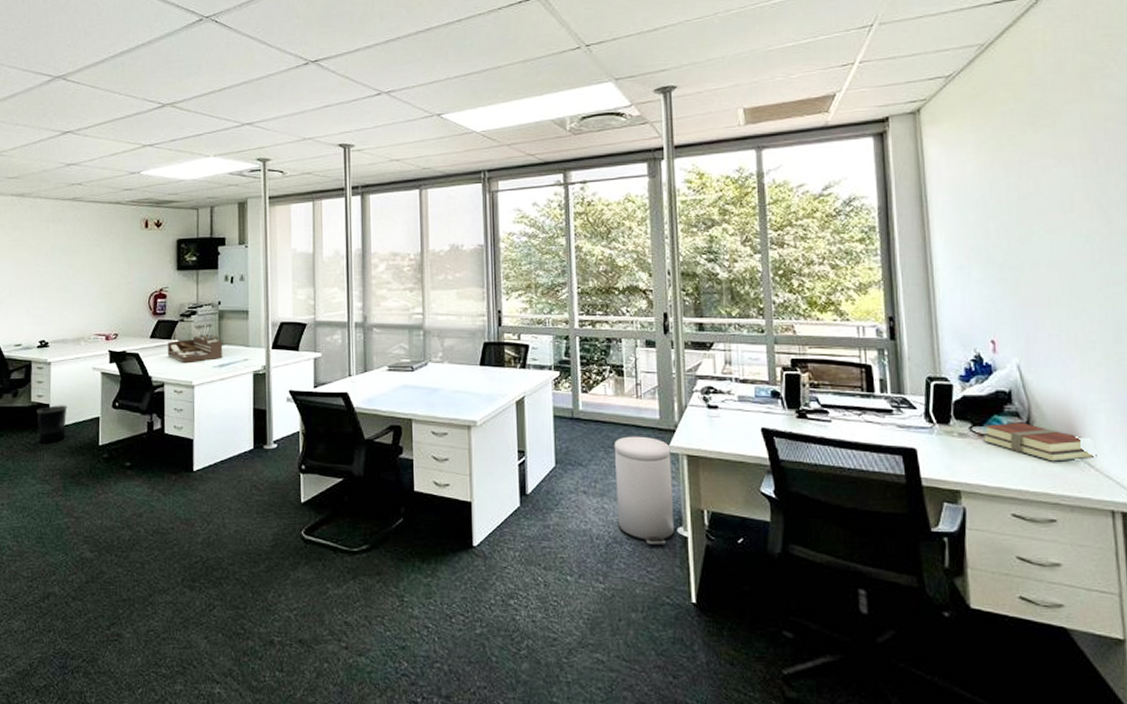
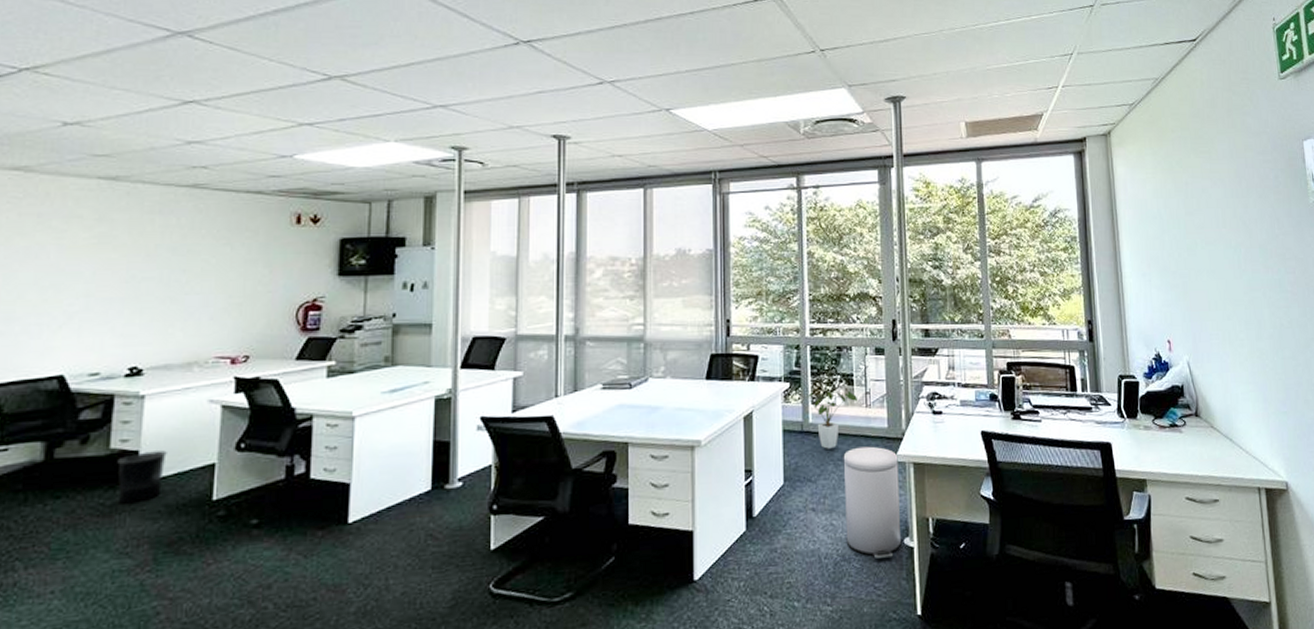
desk organizer: present [167,323,223,364] -> none [318,339,397,390]
house plant: none [576,382,629,436] -> present [807,391,858,449]
books: present [982,422,1097,462] -> none [1162,413,1247,448]

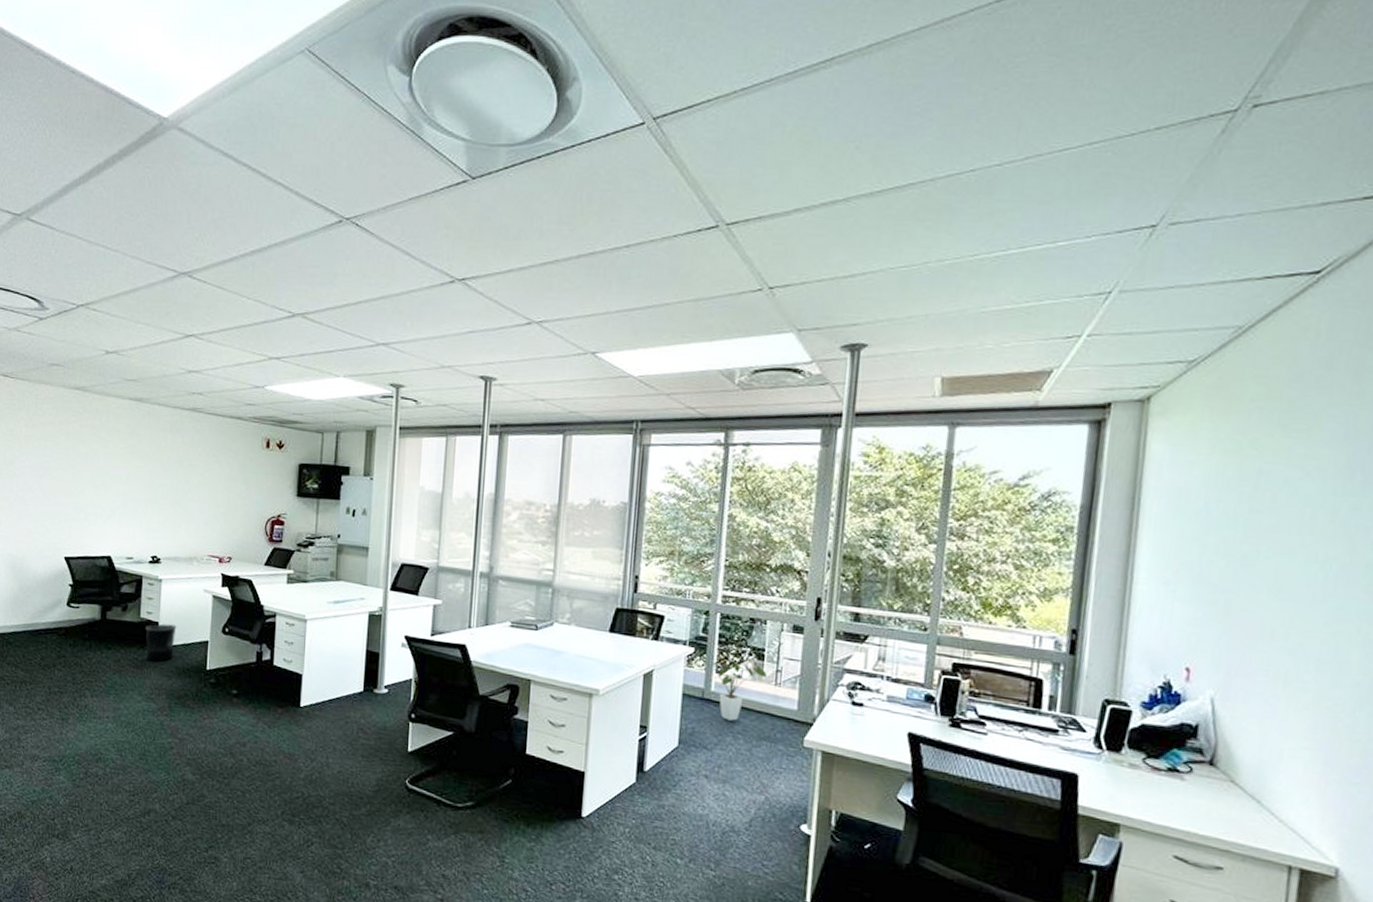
pedal bin: present [843,446,902,560] -> none [737,724,805,841]

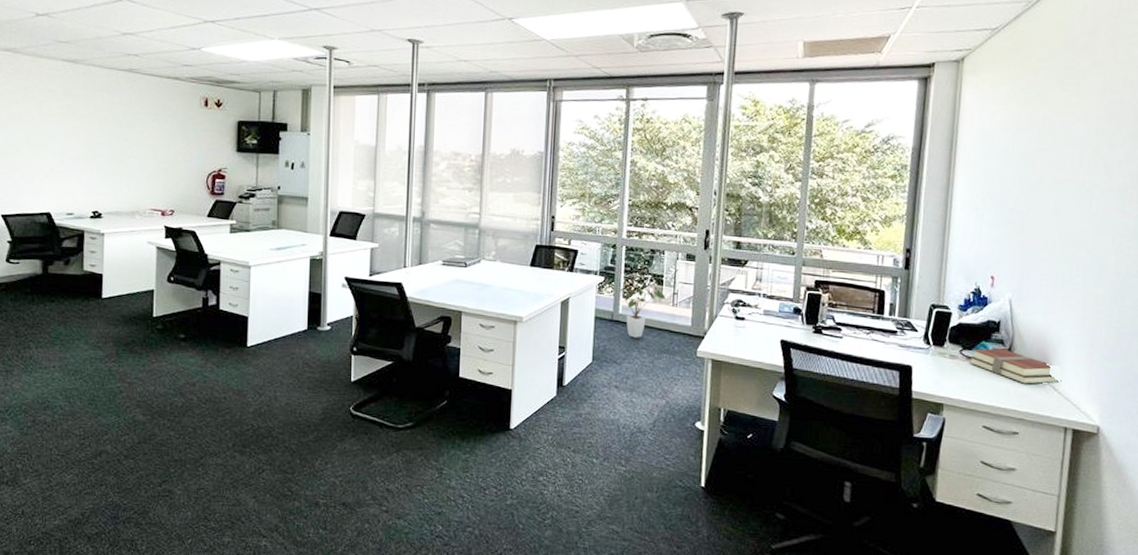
waste bin: present [145,623,177,662] -> none [89,275,121,312]
books: none [1155,758,1284,809] -> present [969,348,1062,385]

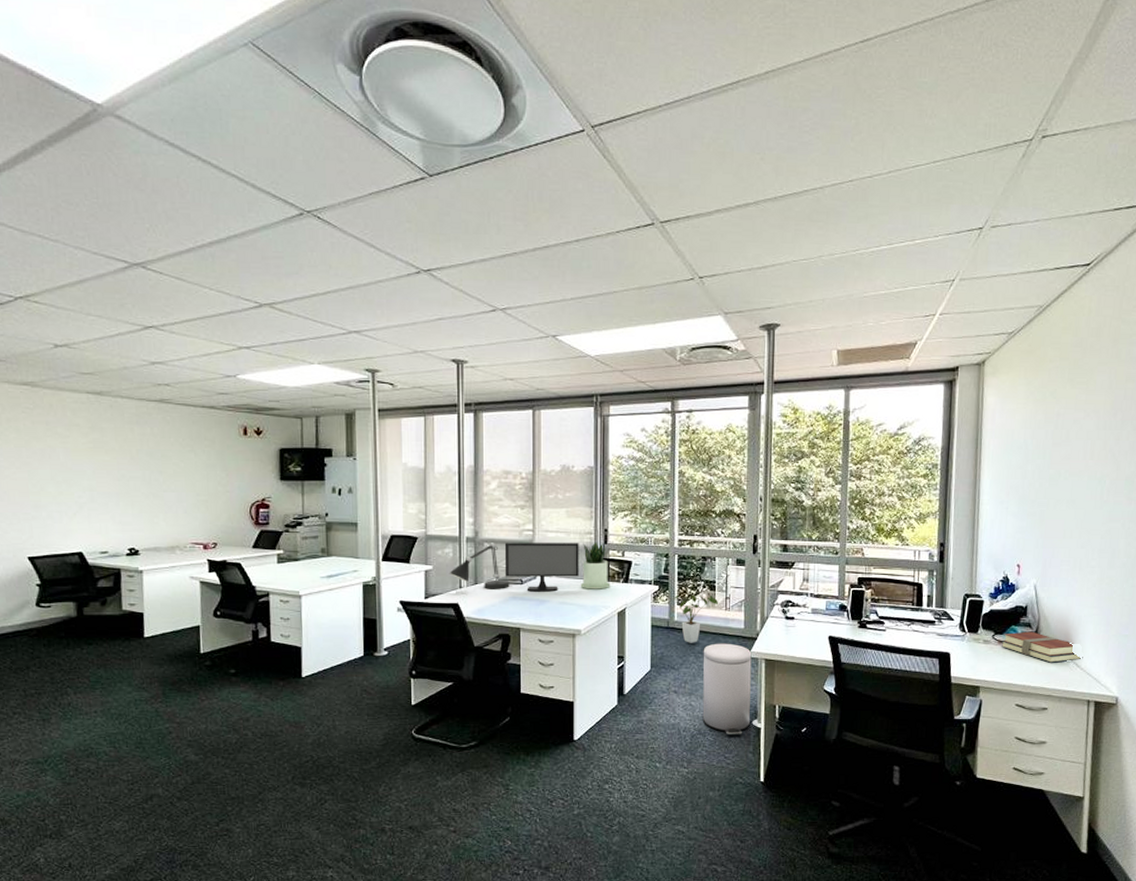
desk lamp: none [394,224,454,271] -> present [449,543,510,589]
computer monitor: none [449,225,525,277] -> present [504,543,579,592]
planter: none [524,228,555,277] -> present [580,542,611,589]
pedal bin: none [643,339,698,437] -> present [702,643,752,736]

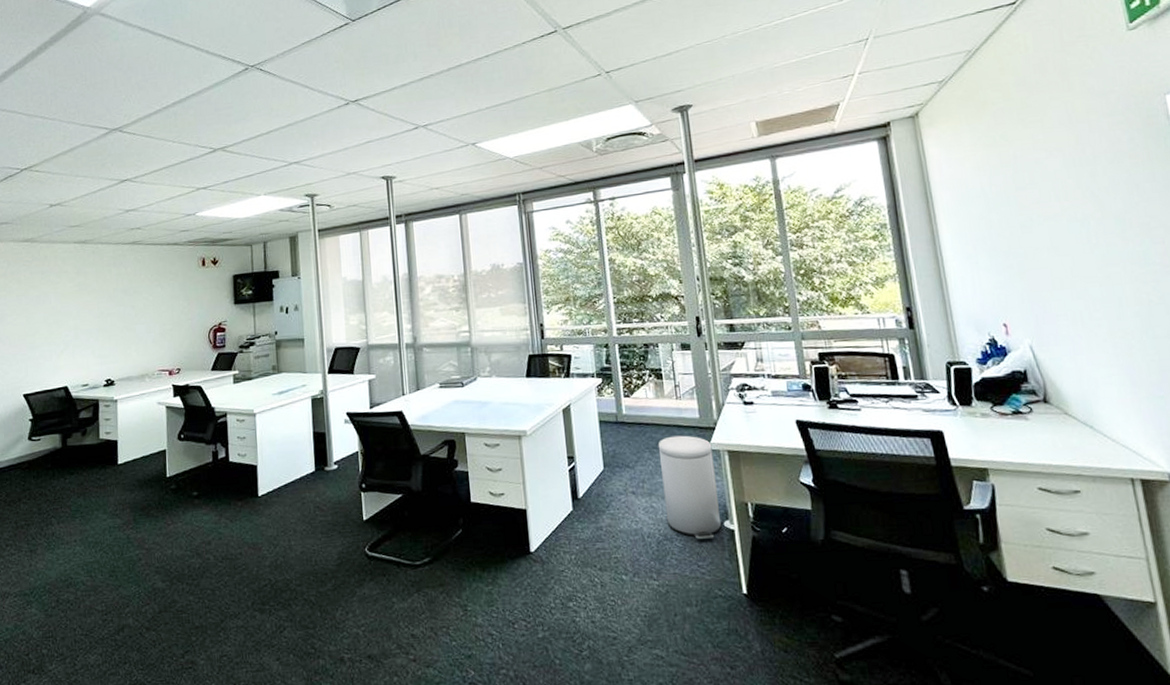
desk lamp: present [449,543,510,589] -> none [391,347,451,395]
computer monitor: present [504,543,579,592] -> none [442,340,519,394]
planter: present [580,542,611,589] -> none [520,338,552,388]
house plant: present [673,596,719,643] -> none [619,385,668,438]
books: present [1001,631,1083,663] -> none [1003,399,1112,435]

